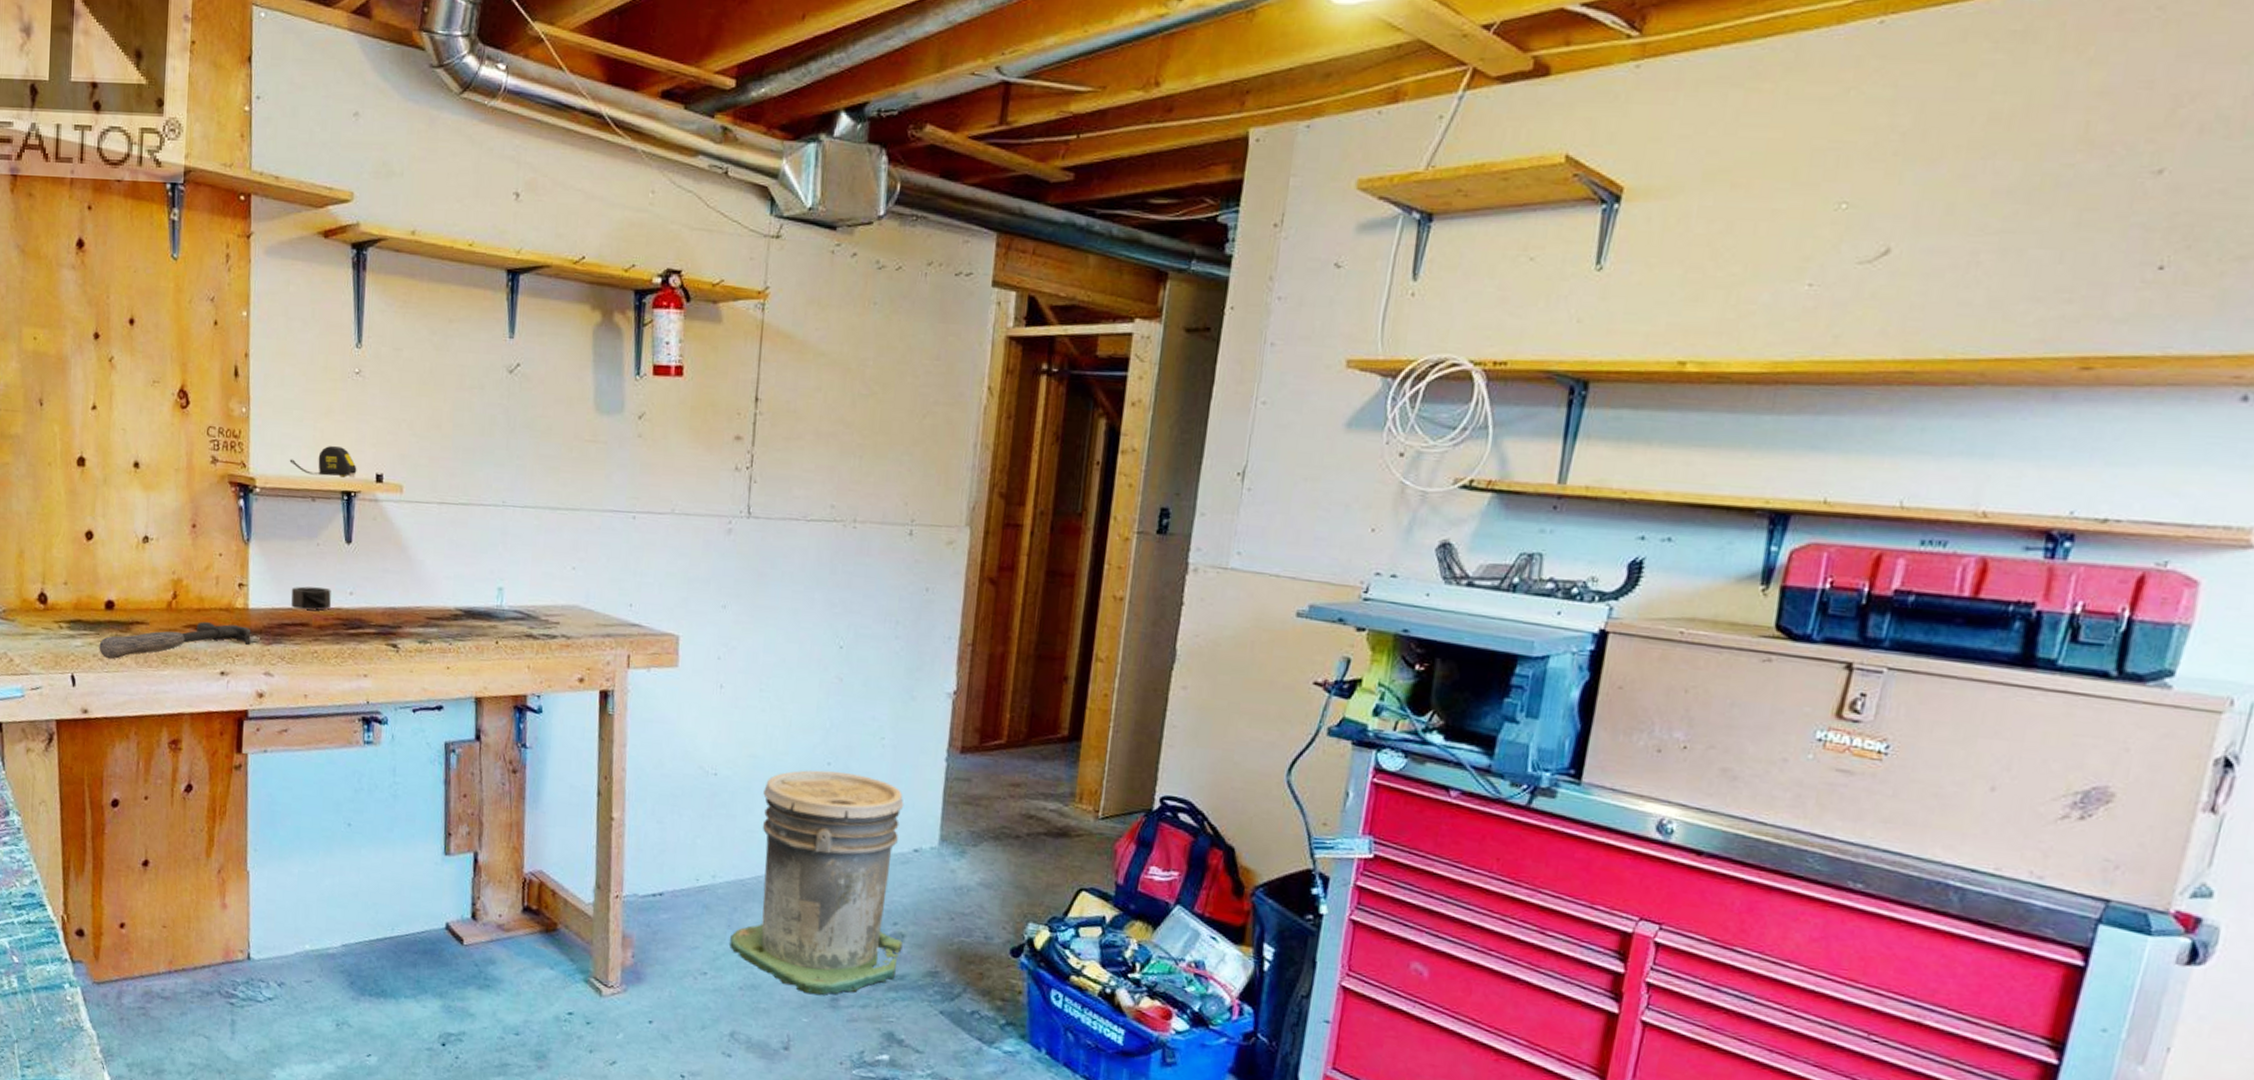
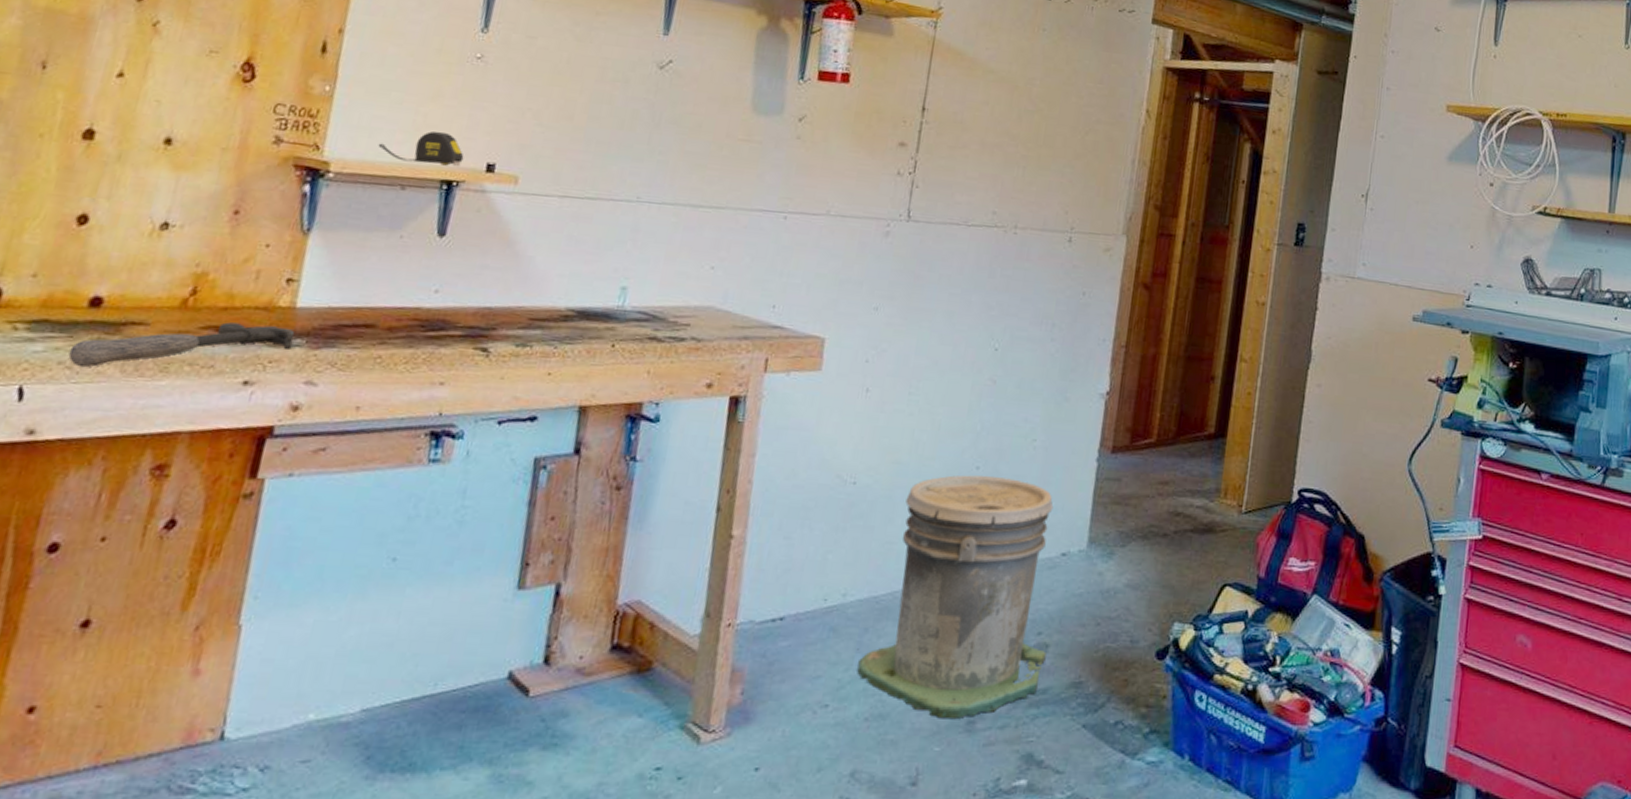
duct tape: present [291,586,332,611] -> none [355,282,411,310]

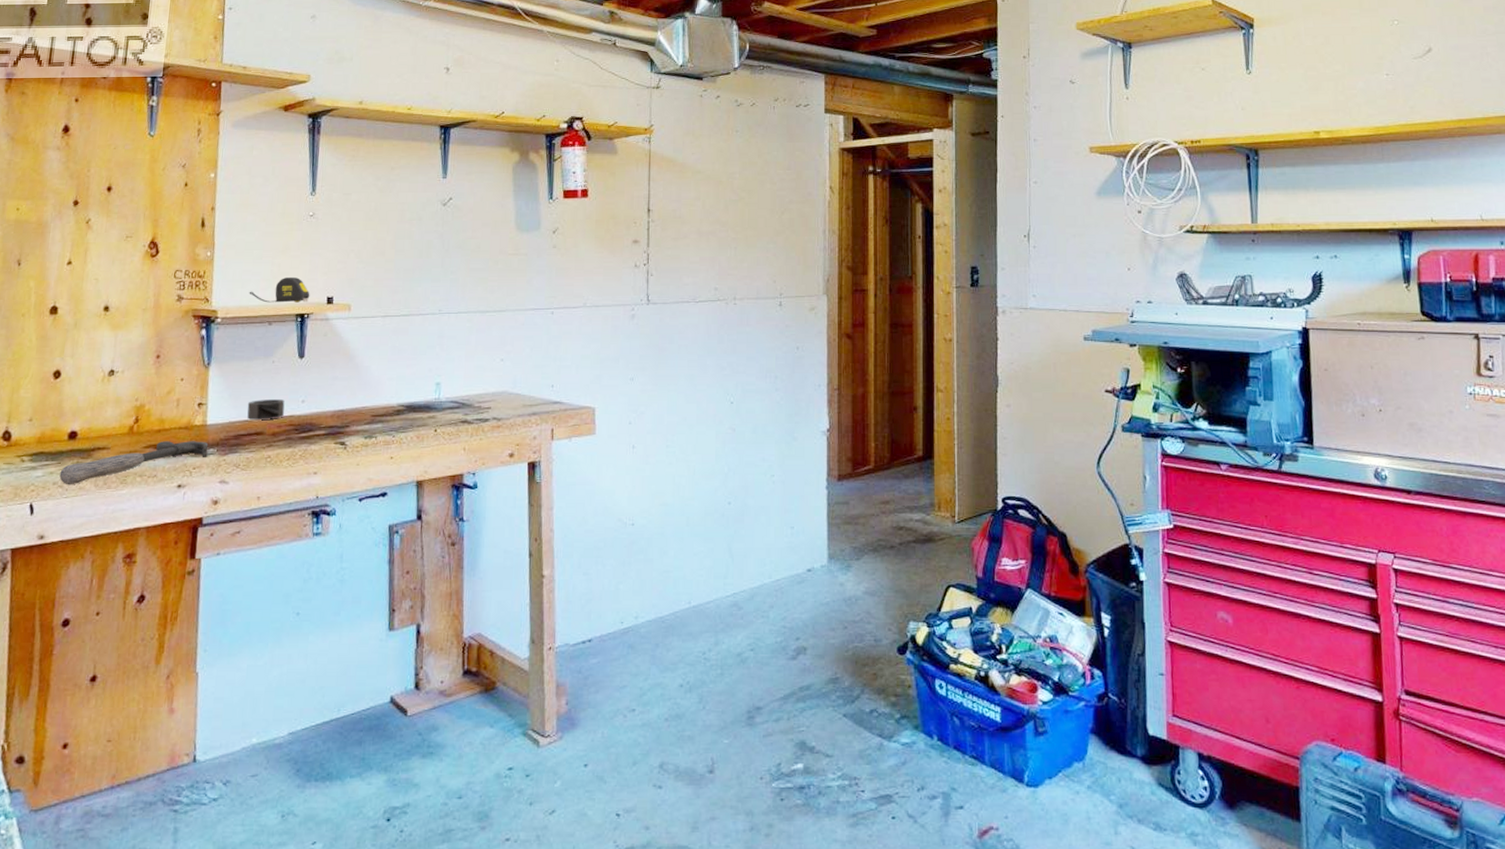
duct tape: none [355,282,411,310] -> present [247,399,285,421]
bucket: present [857,475,1054,719] -> none [652,509,805,715]

